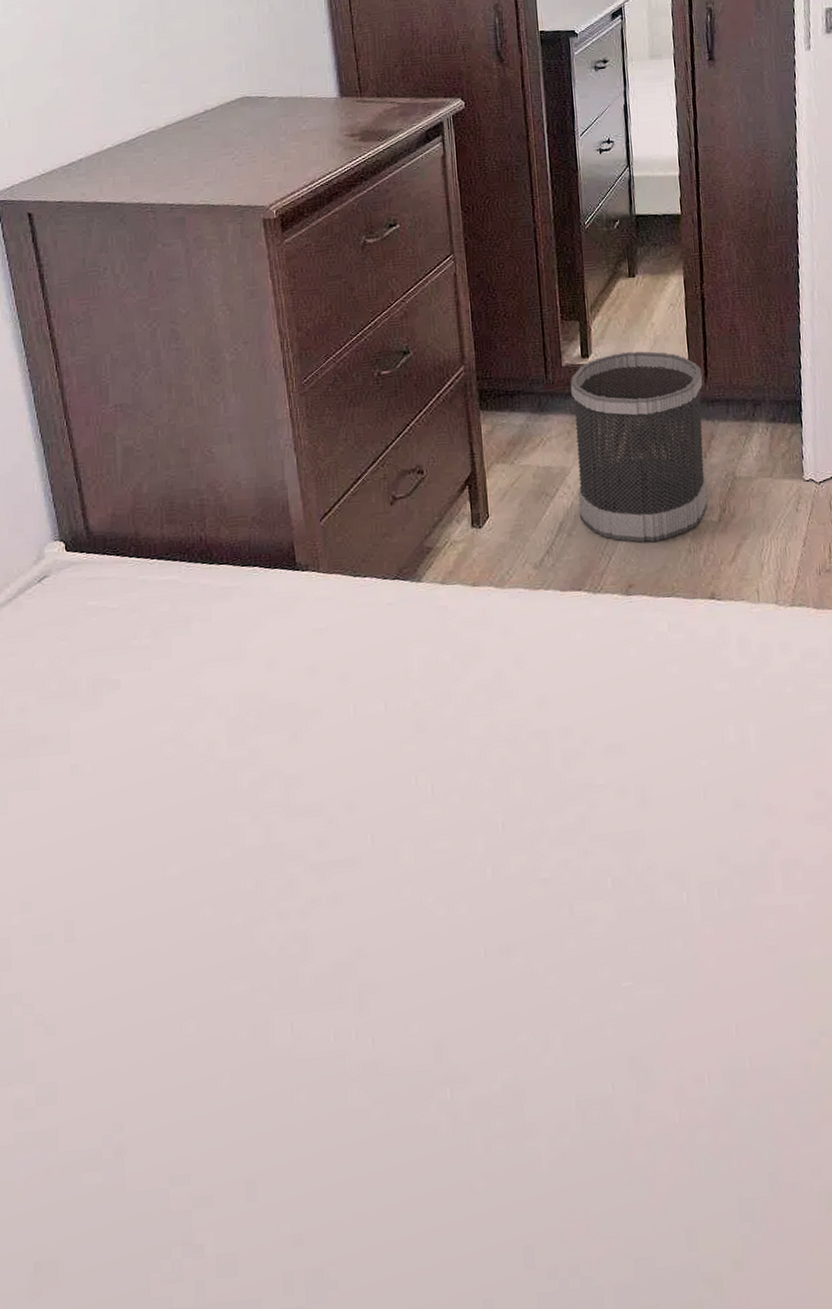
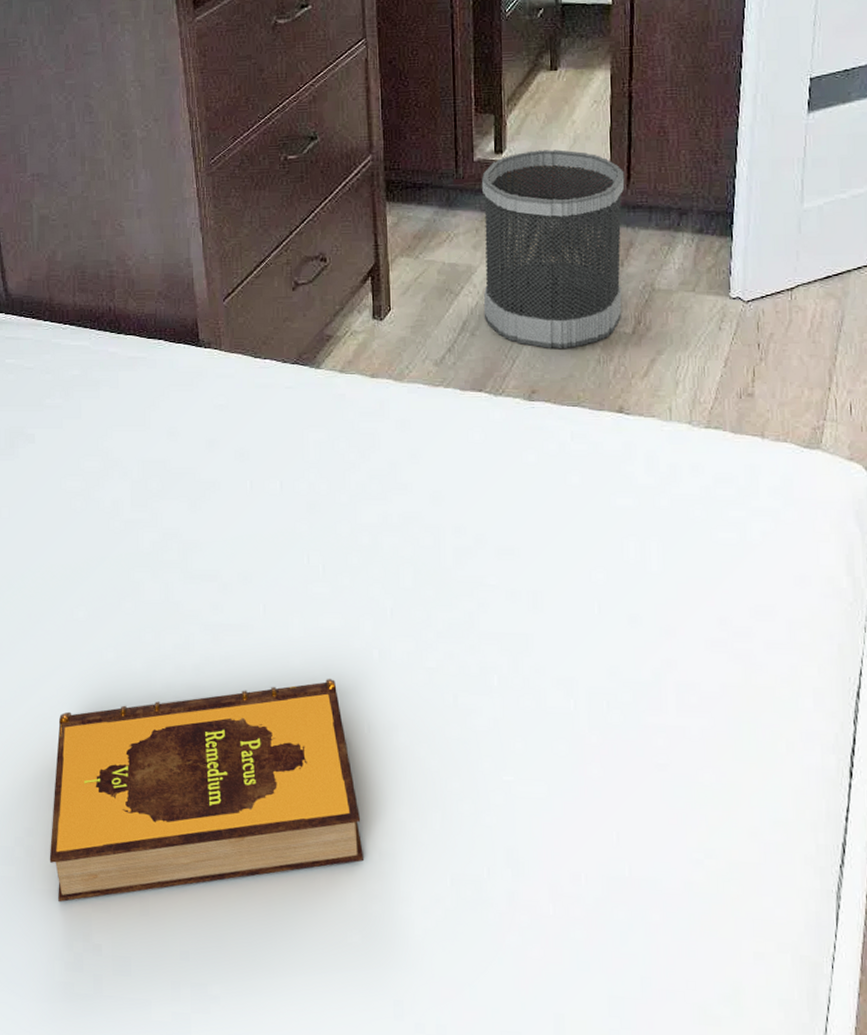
hardback book: none [142,904,487,1203] -> present [49,678,365,902]

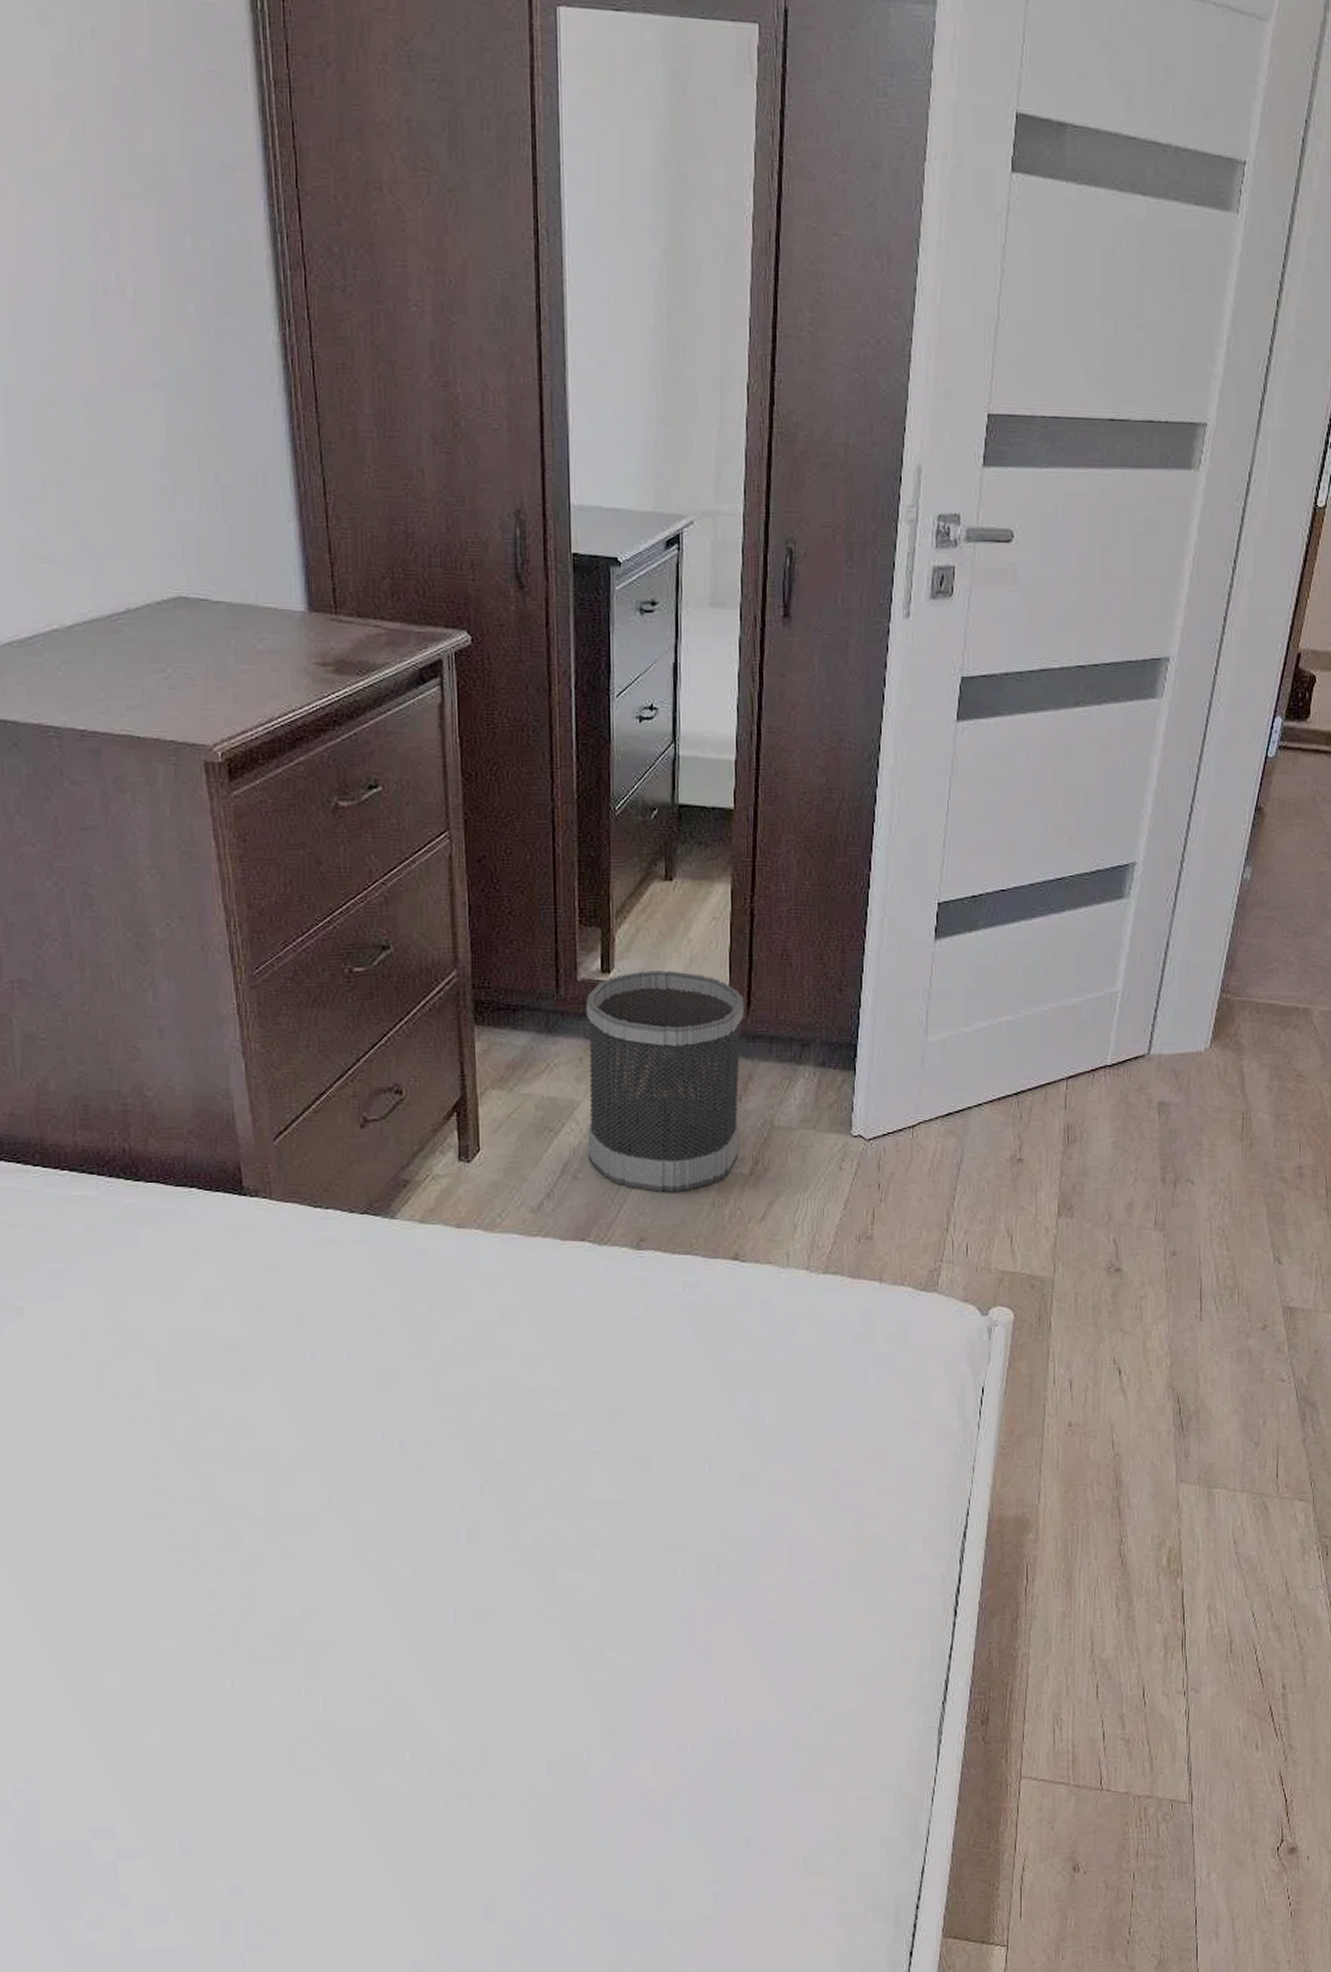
hardback book: present [49,678,365,902] -> none [59,1566,450,1854]

